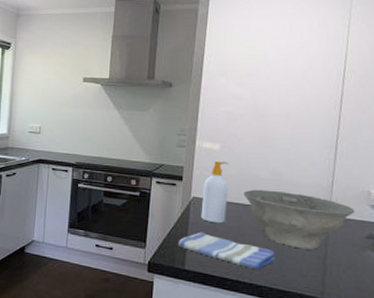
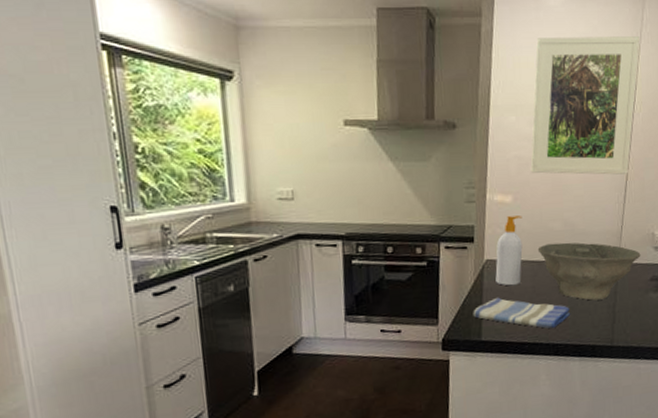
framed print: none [238,15,350,133] -> present [530,36,640,175]

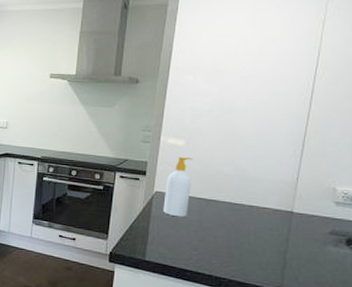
dish towel: present [473,297,571,329] -> none [139,225,237,262]
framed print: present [530,36,640,175] -> none [204,10,325,130]
bowl: present [537,242,641,301] -> none [206,185,319,244]

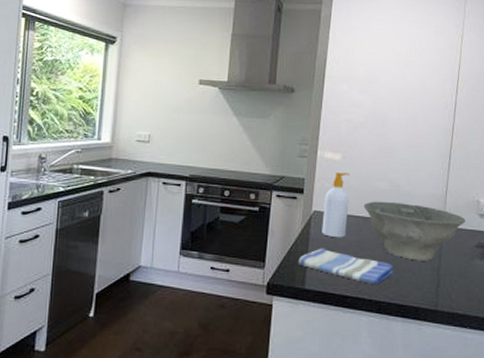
dish towel: none [139,225,237,262] -> present [298,248,395,284]
bowl: none [206,185,319,244] -> present [363,201,466,261]

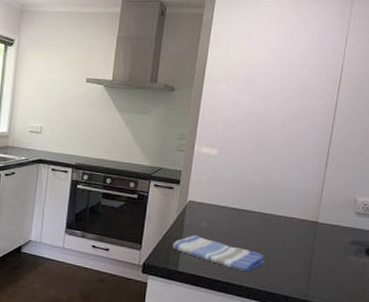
soap bottle: present [322,173,350,238] -> none [196,166,225,227]
bowl: present [363,201,466,261] -> none [237,194,341,254]

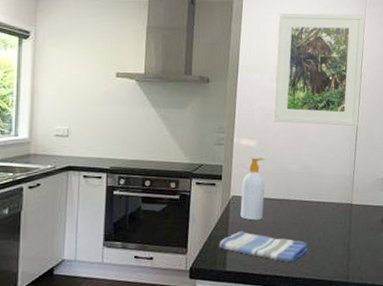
soap bottle: none [196,166,225,227] -> present [240,158,265,221]
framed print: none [236,25,348,142] -> present [272,13,365,126]

